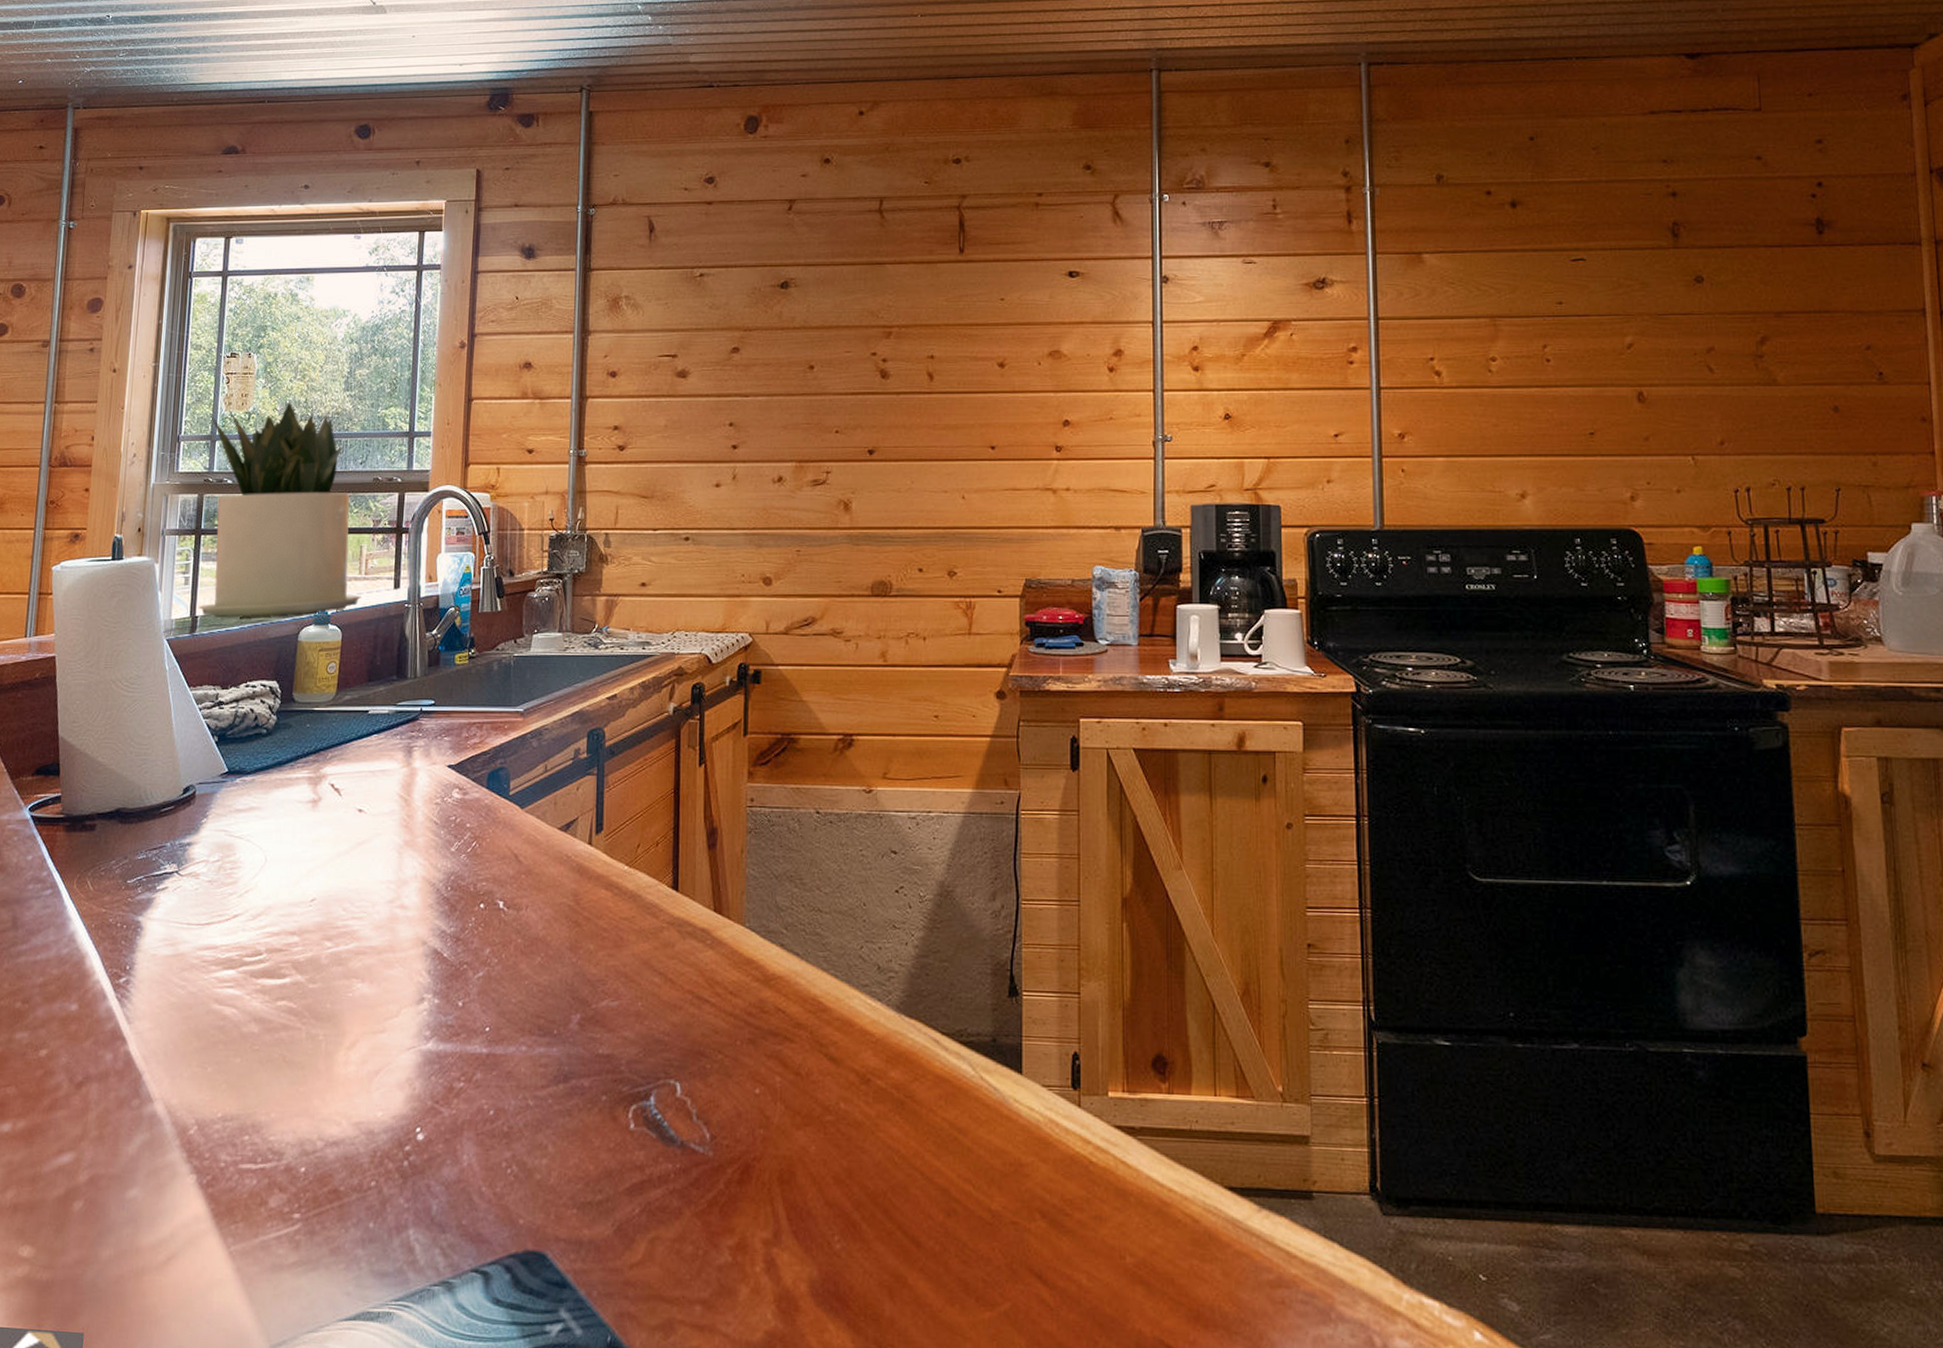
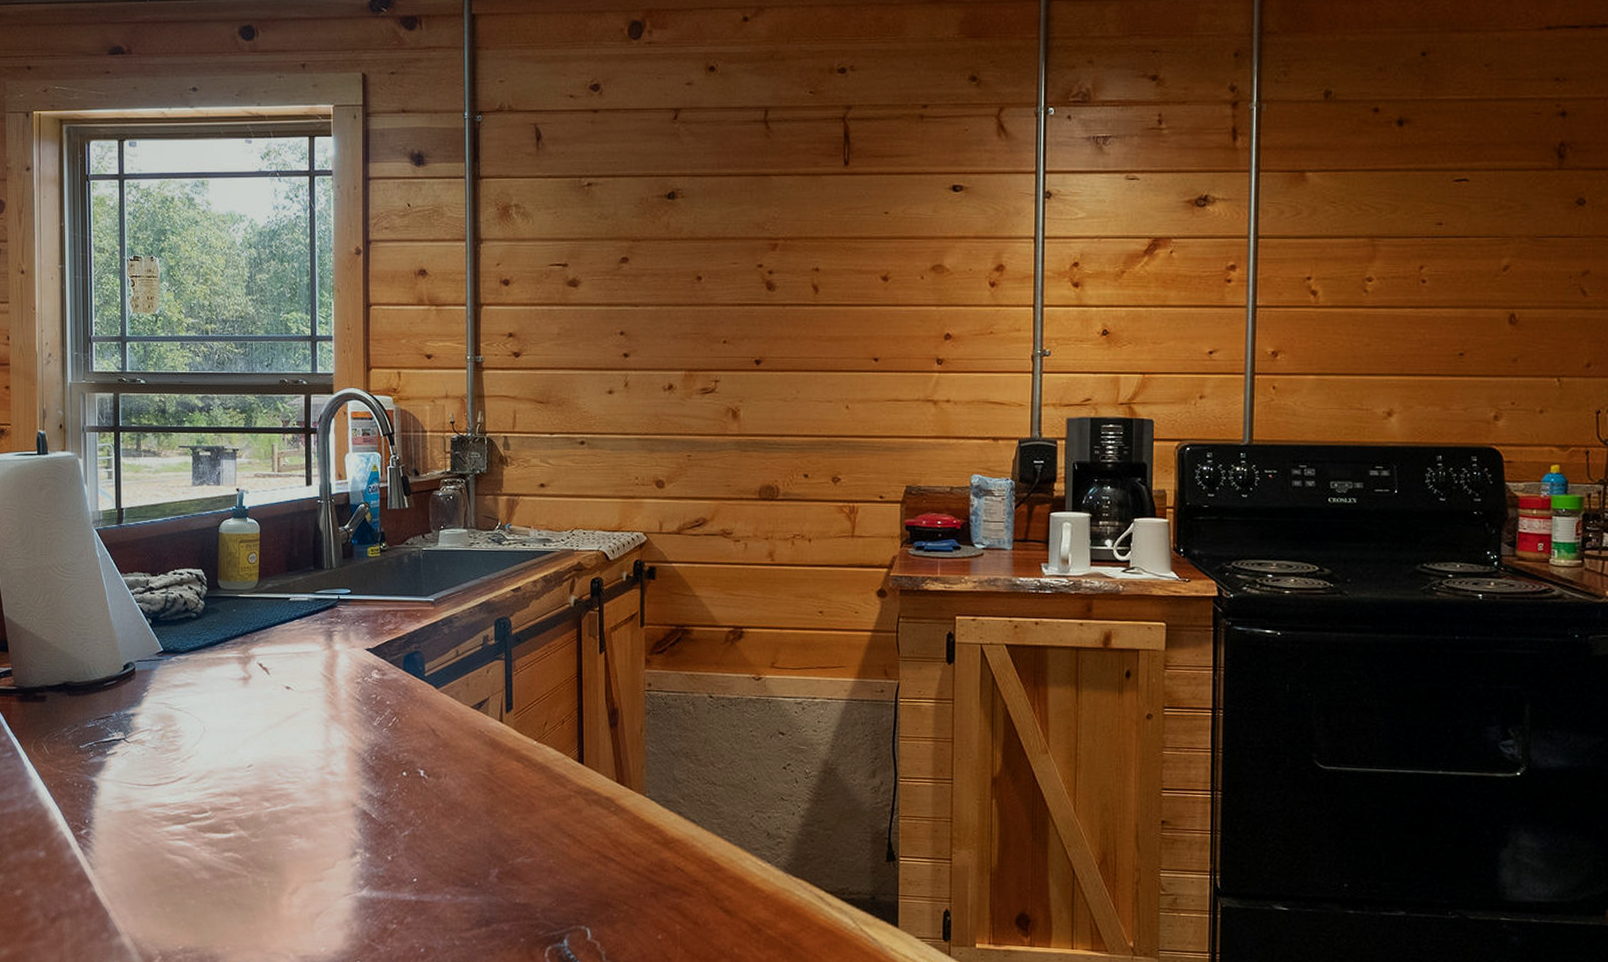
planter: present [199,402,361,618] -> none [119,305,276,511]

